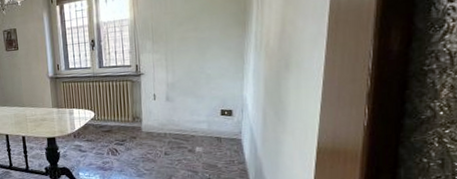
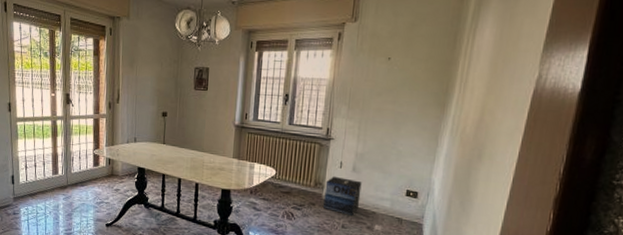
cardboard box: none [142,108,178,142] -> present [323,176,362,216]

